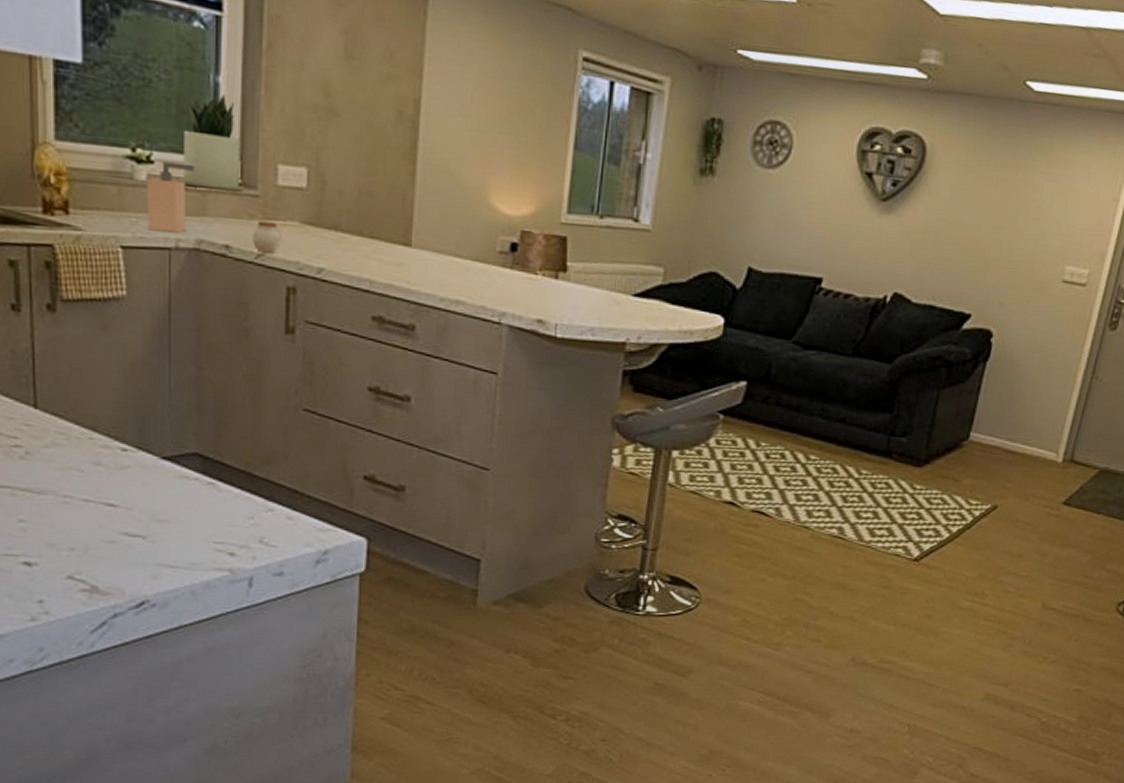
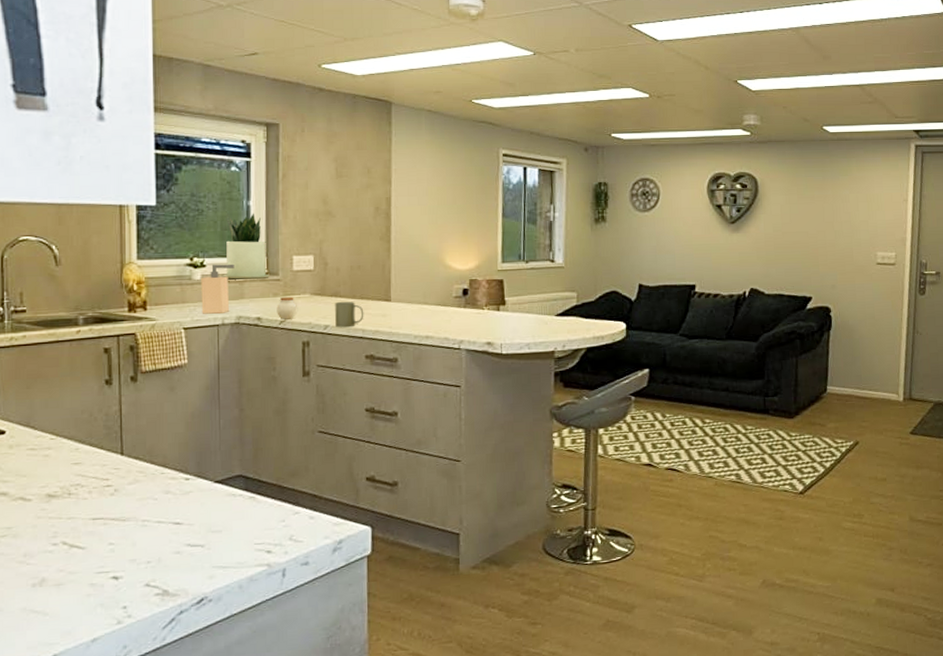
mug: none [333,237,374,276] -> present [335,301,364,328]

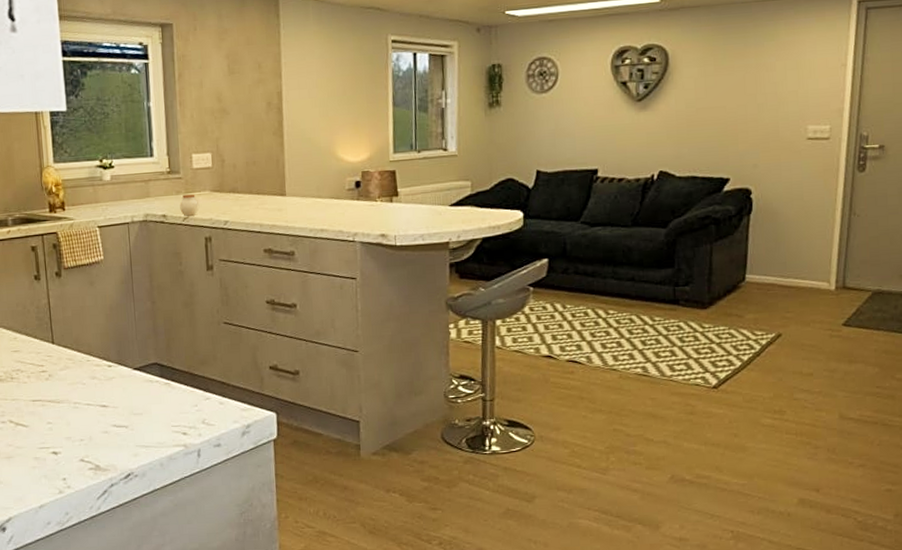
soap dispenser: present [201,264,235,315] -> none [110,164,140,213]
planter: present [222,213,271,280] -> none [128,114,173,179]
mug: present [335,301,364,328] -> none [233,197,261,223]

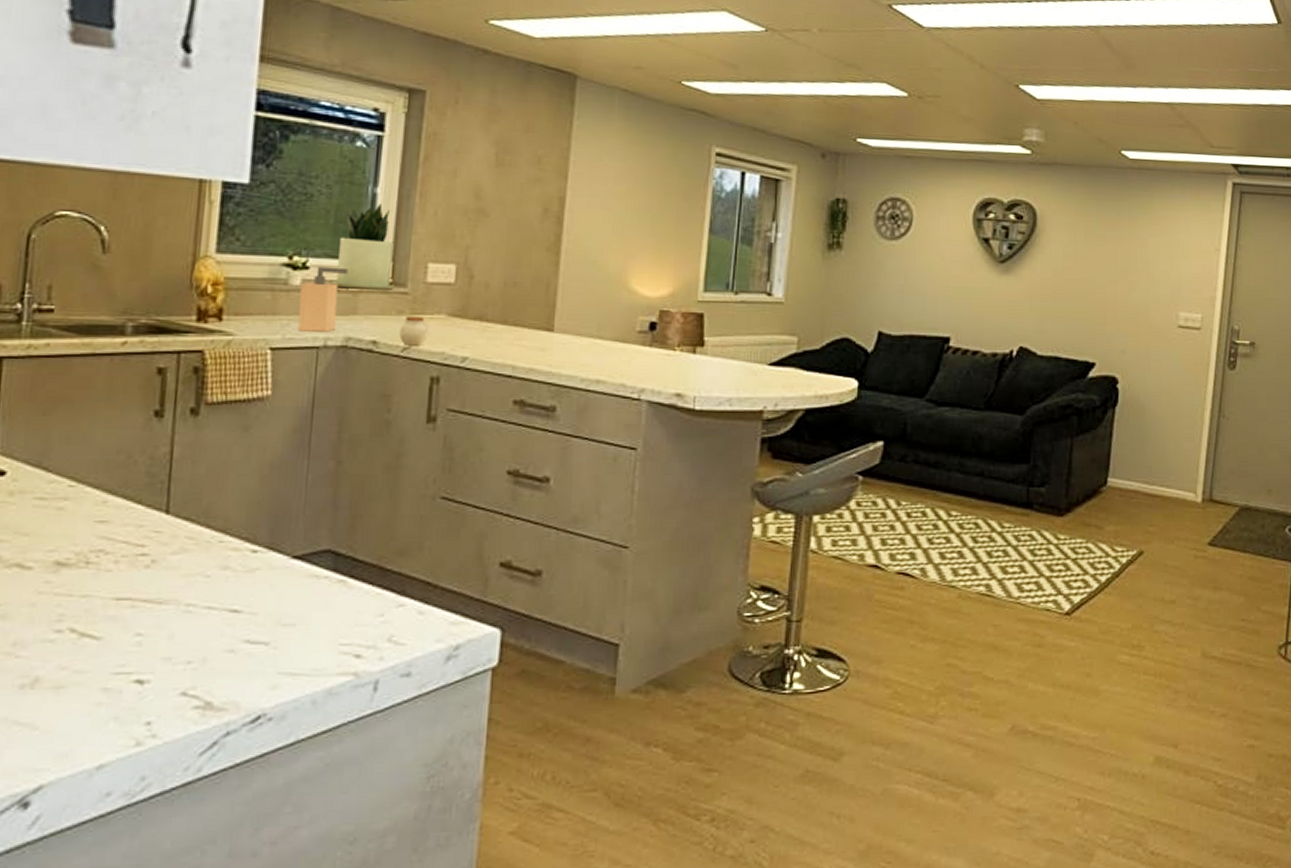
soap dispenser: none [110,164,140,213] -> present [297,266,348,334]
planter: none [128,114,173,179] -> present [330,201,396,292]

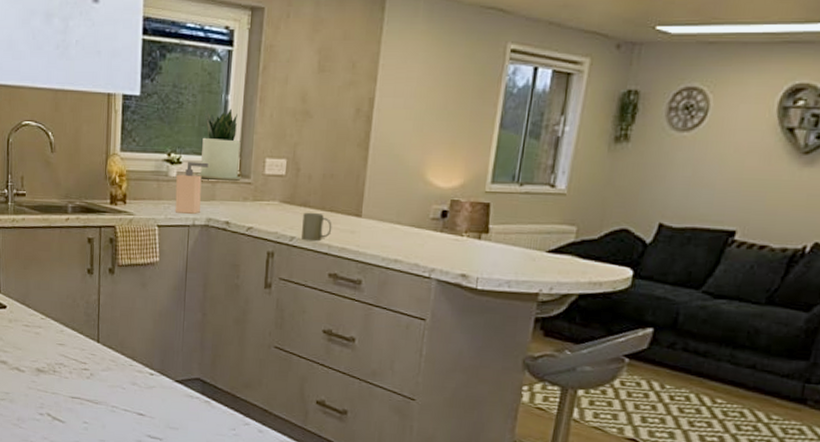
jar: present [399,316,429,346] -> none [245,202,266,227]
mug: none [477,327,517,362] -> present [302,212,332,242]

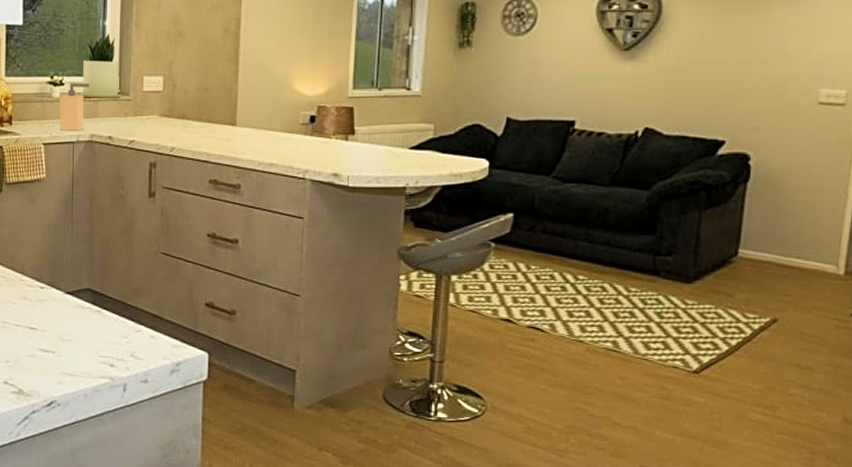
mug: present [302,212,332,242] -> none [181,124,210,151]

